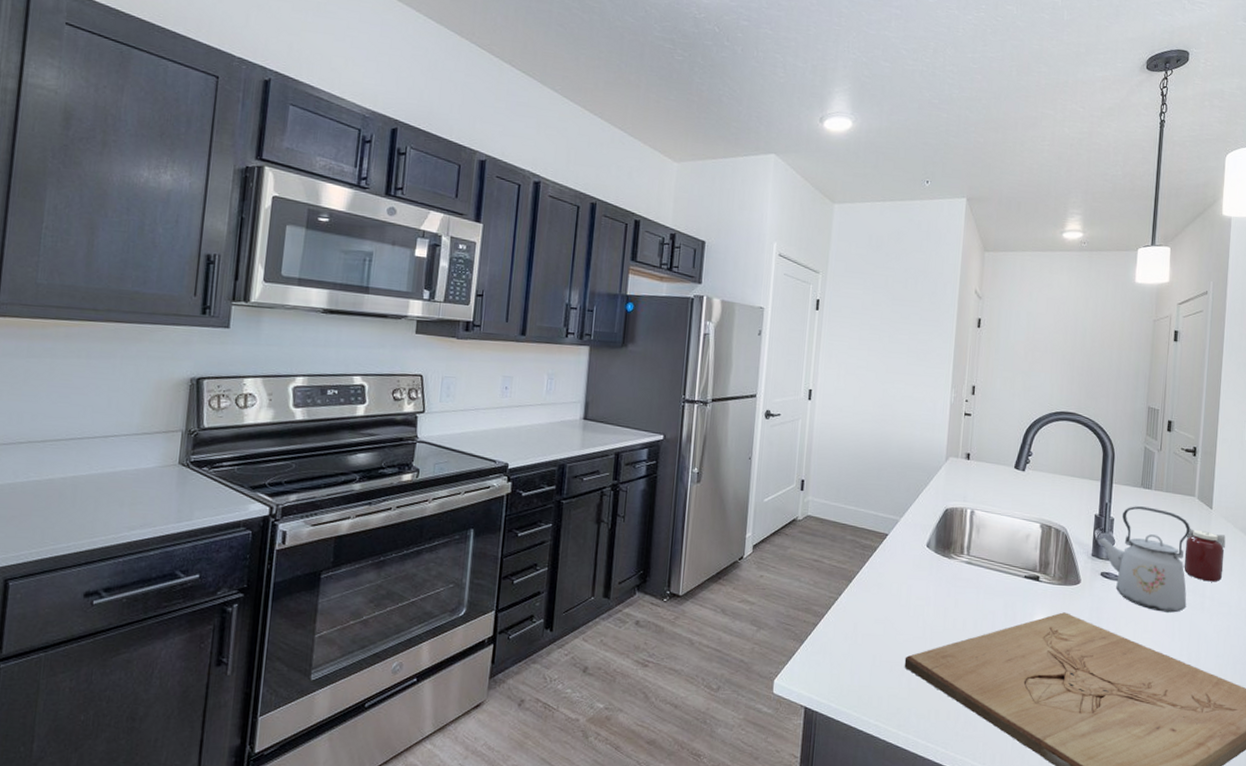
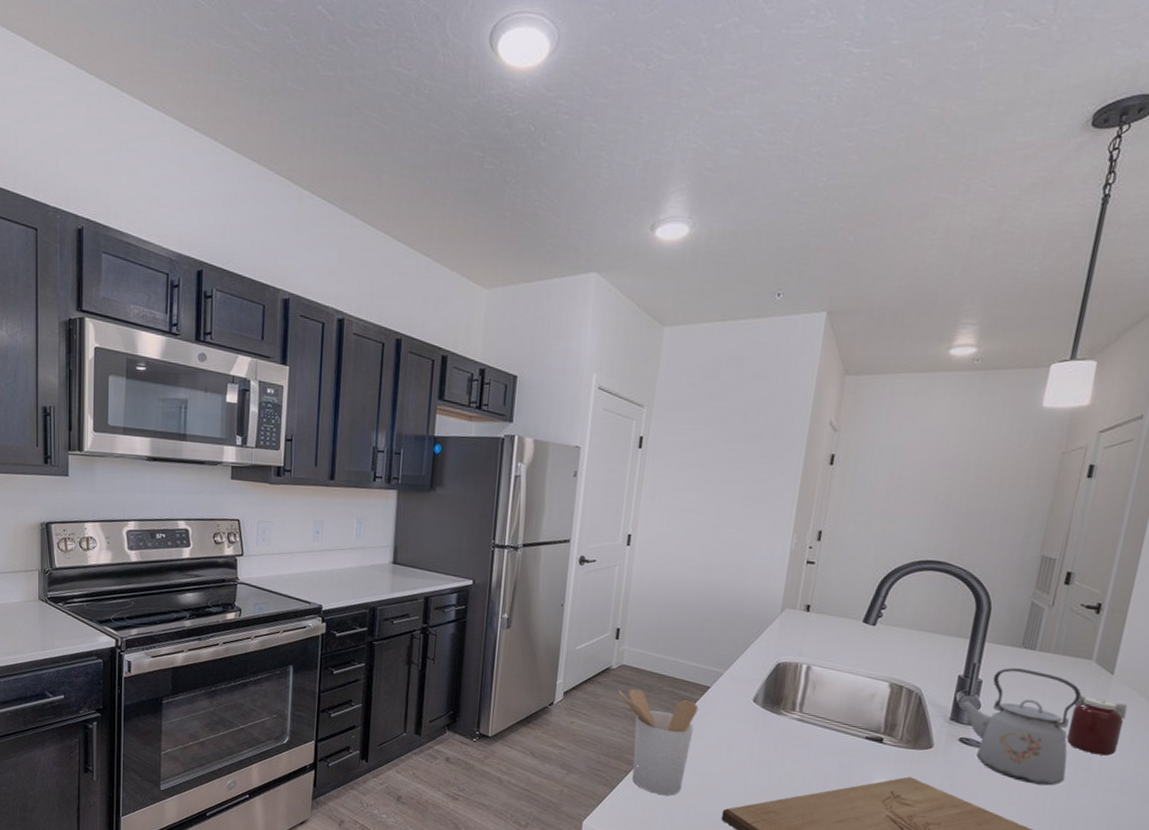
utensil holder: none [804,539,879,646] -> present [618,689,699,796]

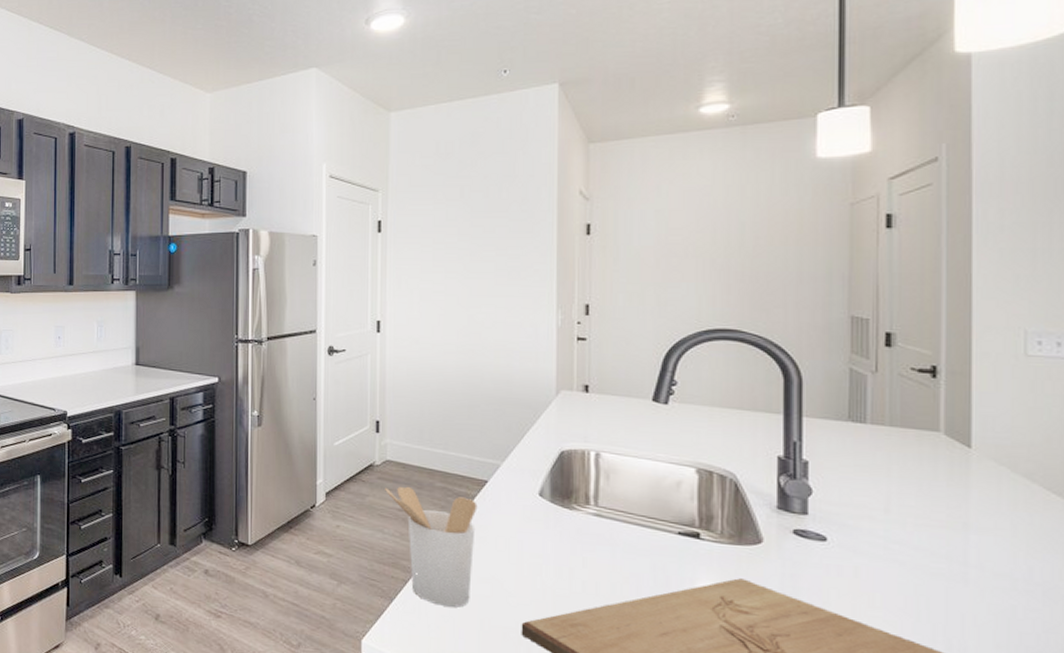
kettle: present [957,667,1082,786] -> none [783,445,938,585]
jar: present [1066,695,1128,756] -> none [928,474,998,546]

